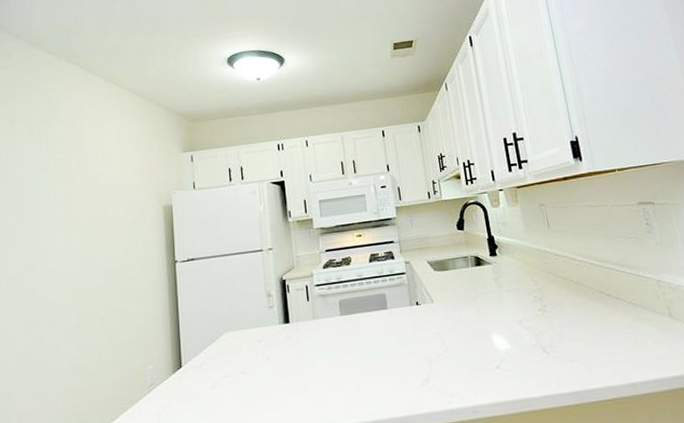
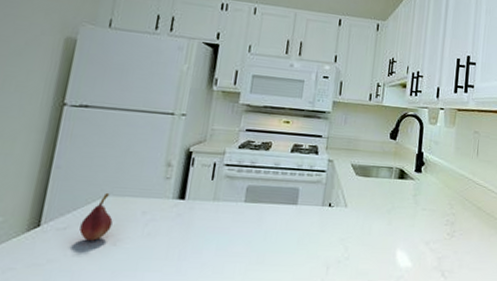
fruit: none [212,329,237,373] -> present [79,192,113,241]

